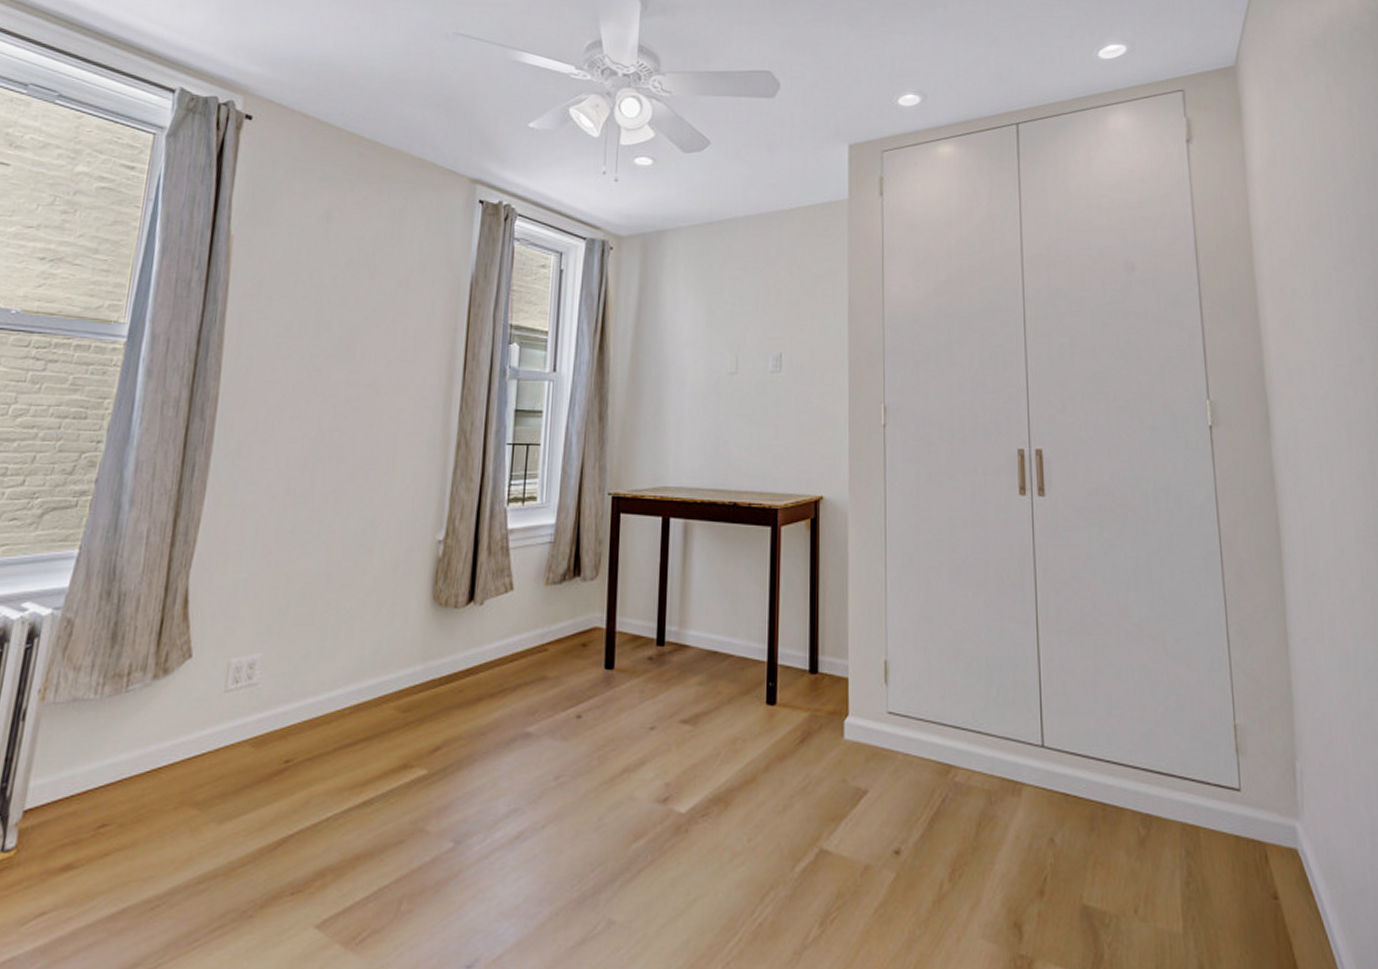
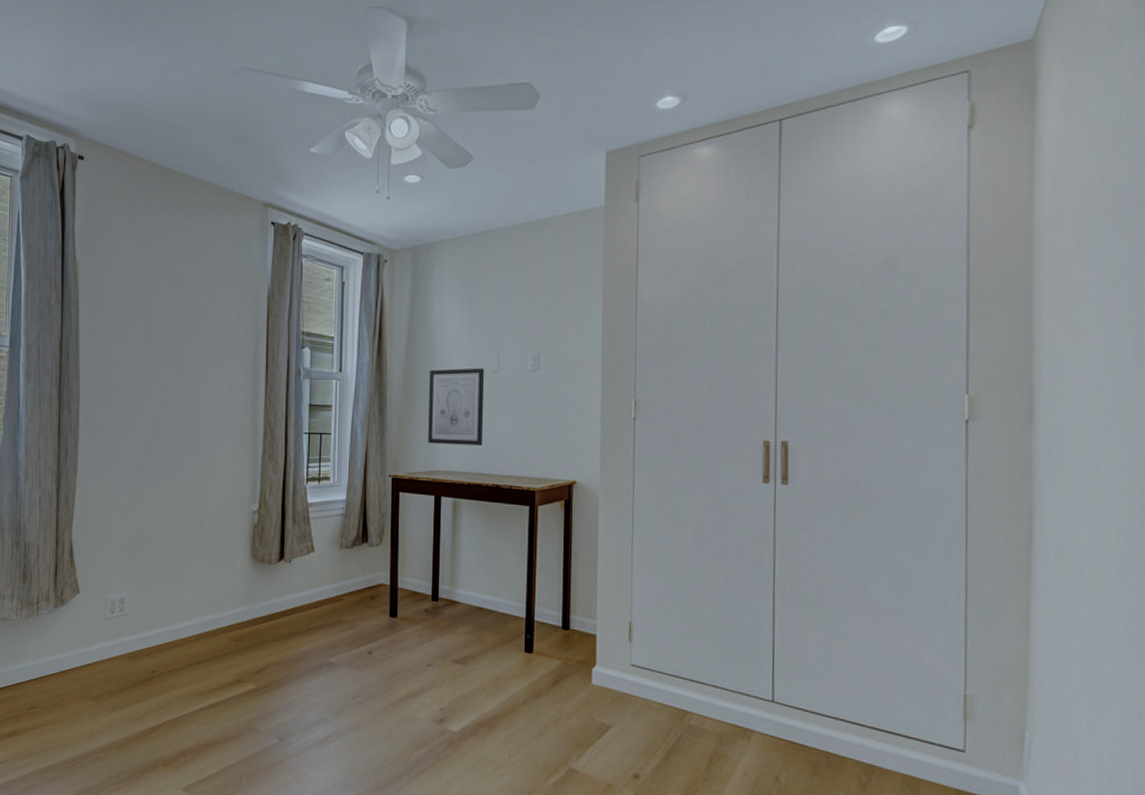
wall art: none [655,368,721,457] -> present [428,368,485,445]

